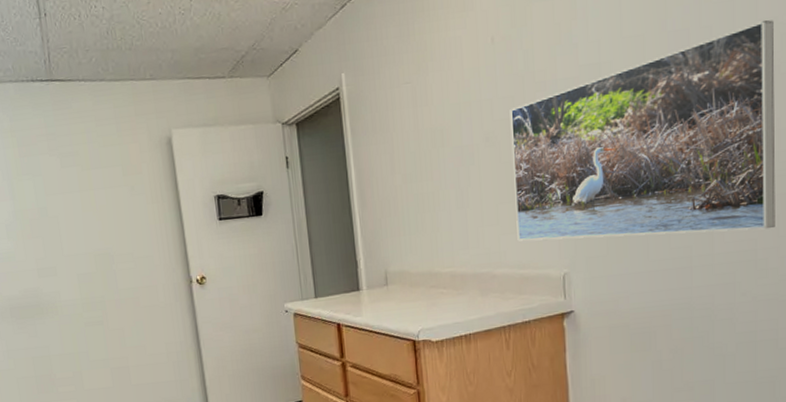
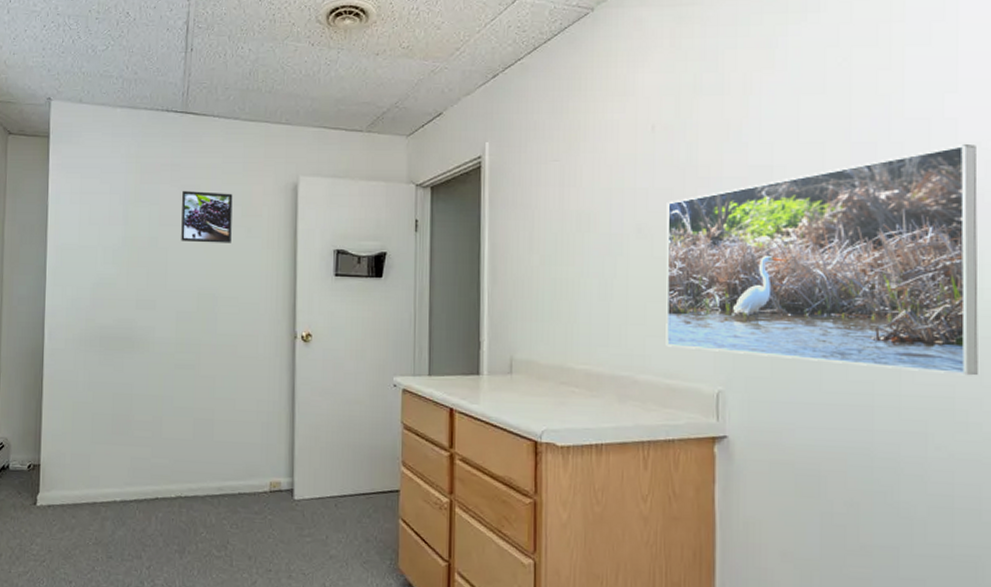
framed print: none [62,155,118,208] -> present [181,191,233,243]

